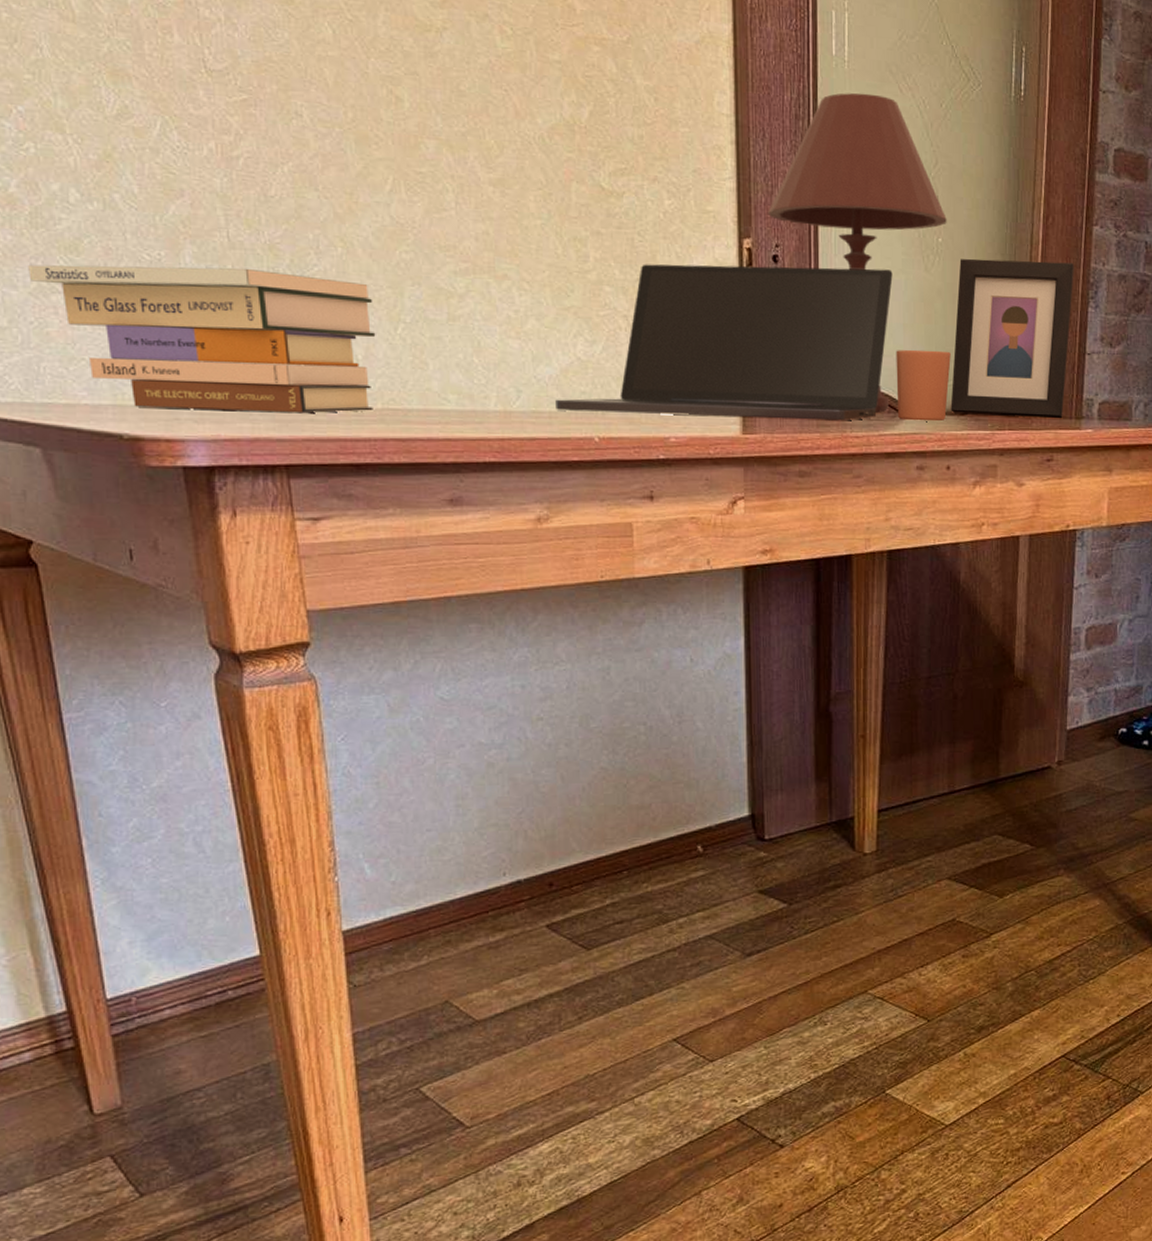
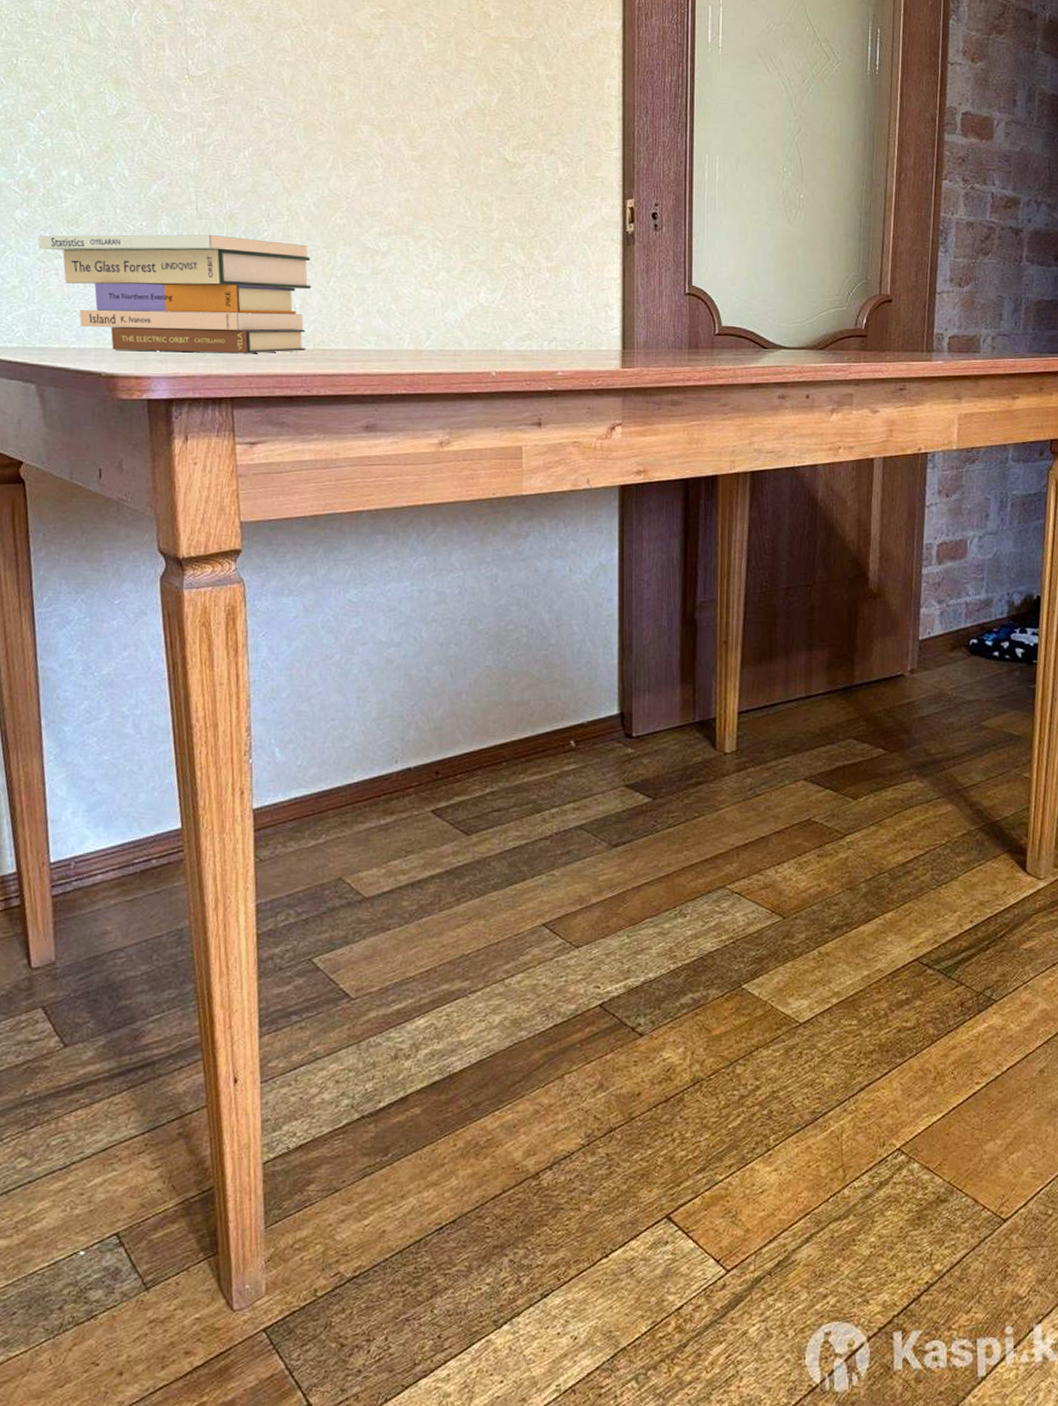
laptop: present [555,264,893,421] -> none [459,222,759,356]
table lamp: present [767,93,947,413] -> none [648,73,808,348]
mug: present [896,349,951,422] -> none [760,292,811,355]
picture frame: present [950,258,1074,419] -> none [810,211,925,352]

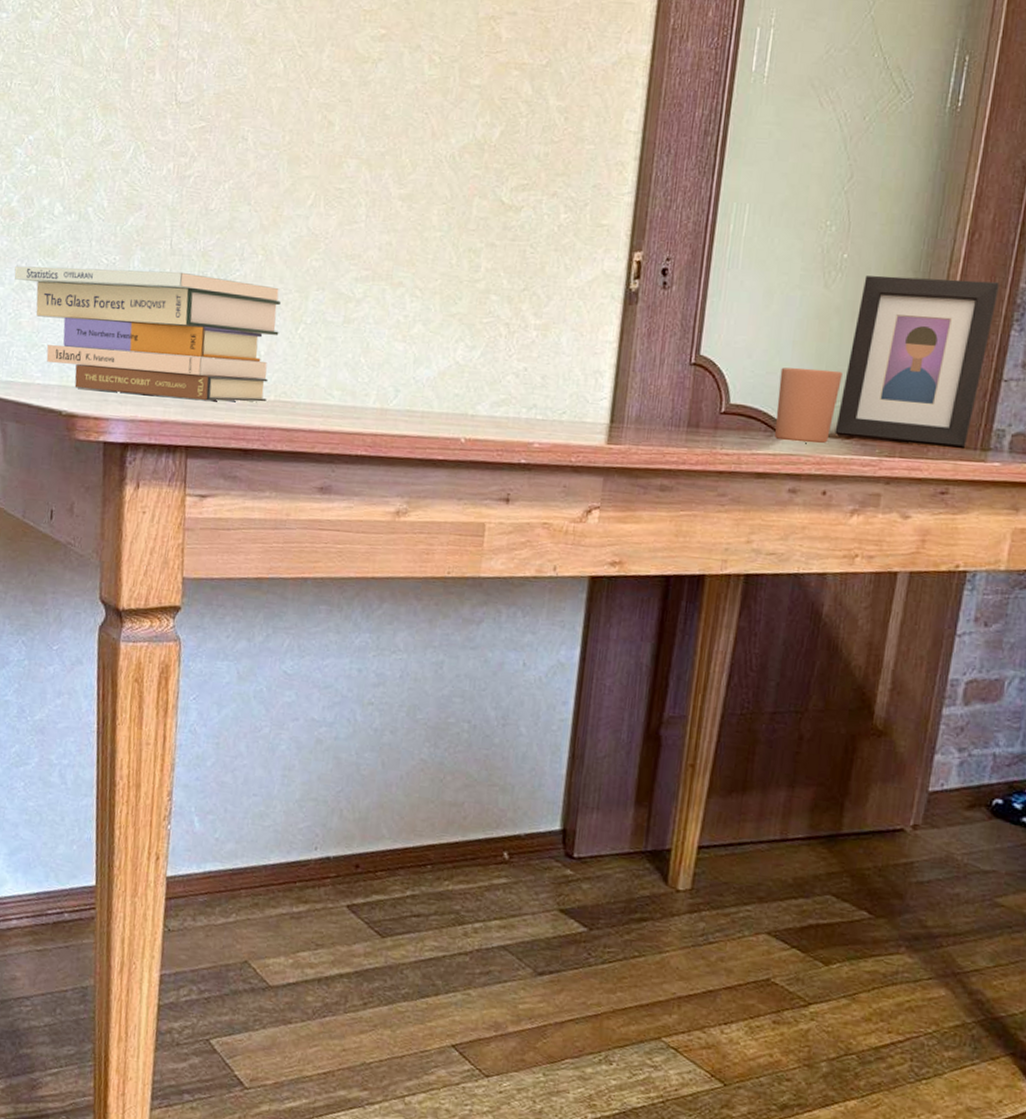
mug: none [760,292,811,355] -> present [775,367,843,444]
picture frame: none [810,211,925,352] -> present [834,275,999,450]

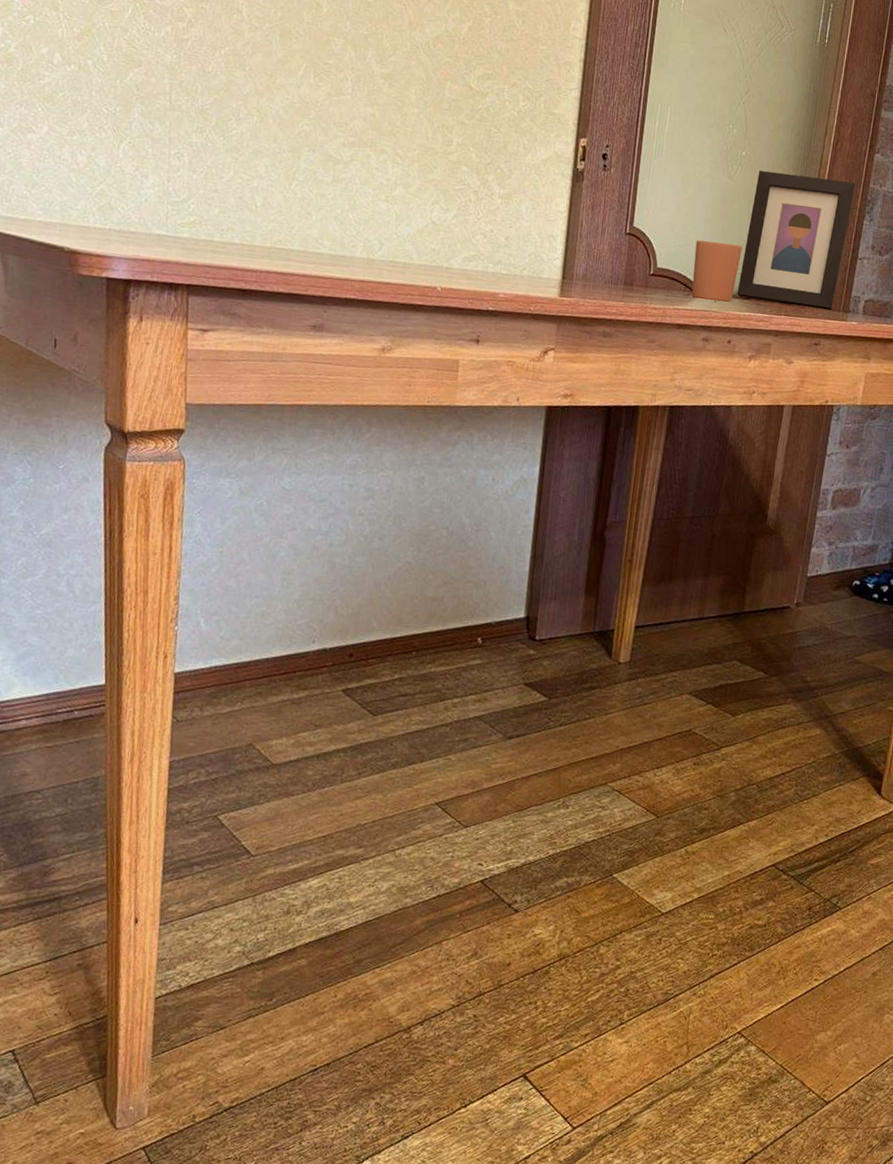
books: present [14,265,281,402] -> none [13,108,275,248]

